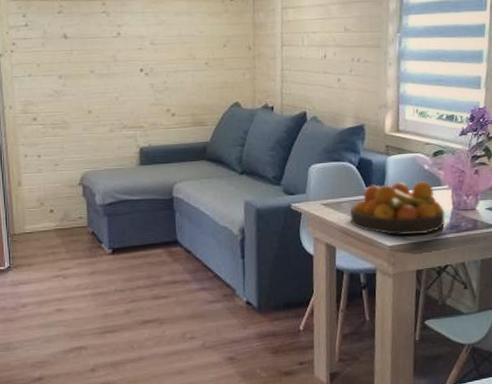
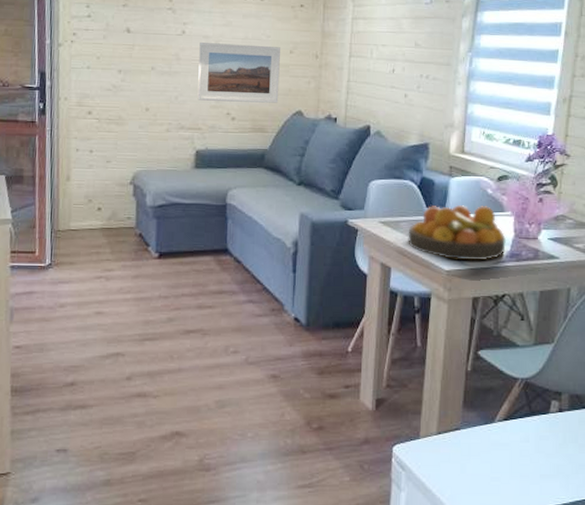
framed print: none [135,41,216,99] -> present [197,42,280,103]

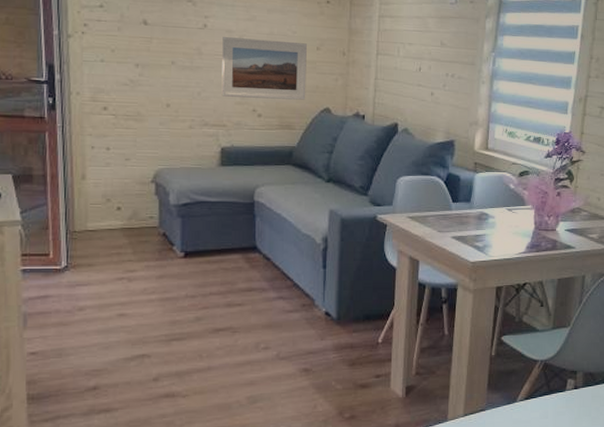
fruit bowl: present [408,205,507,261] -> none [435,200,528,252]

